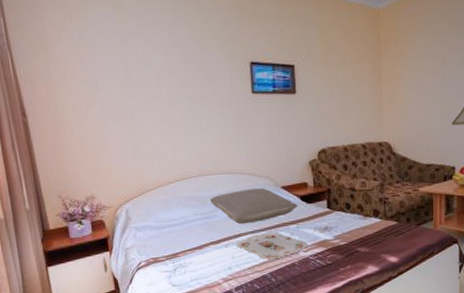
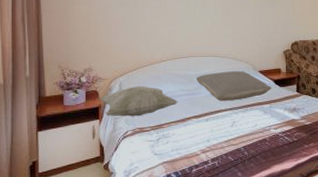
decorative pillow: none [107,212,193,247] -> present [100,86,178,117]
serving tray: present [236,232,308,260] -> none [215,110,278,135]

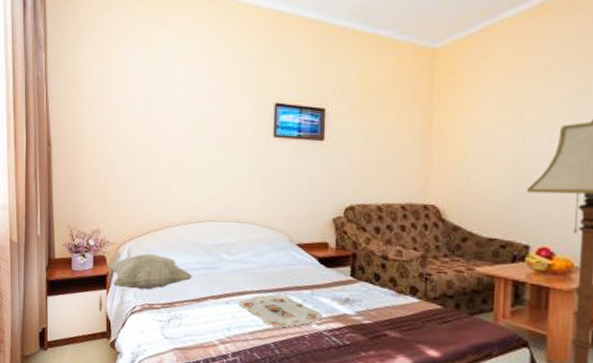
pillow: present [195,71,272,102] -> none [214,242,315,282]
serving tray: none [215,110,278,135] -> present [238,294,323,328]

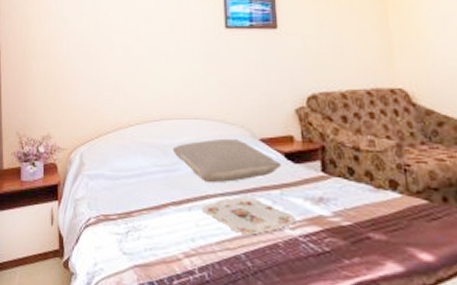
decorative pillow: present [108,254,193,290] -> none [59,159,151,199]
pillow: none [214,242,315,282] -> present [172,139,282,183]

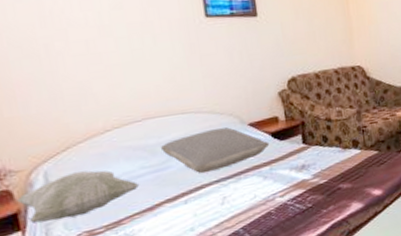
decorative pillow: none [59,159,151,199] -> present [16,170,140,224]
serving tray: present [201,197,296,235] -> none [197,177,284,212]

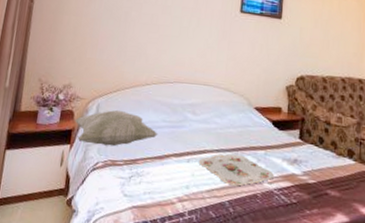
pillow: present [160,127,270,174] -> none [180,103,269,141]
serving tray: none [197,177,284,212] -> present [198,154,274,186]

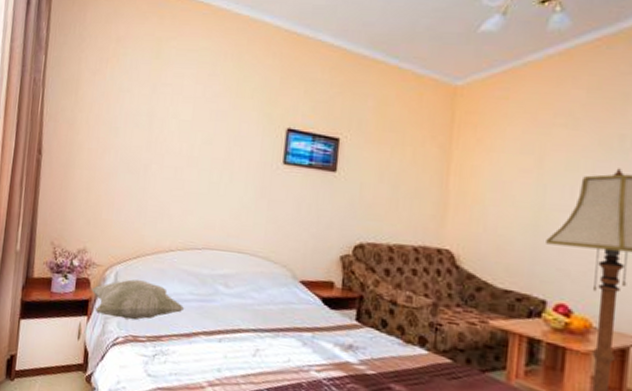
serving tray: present [198,154,274,186] -> none [231,334,323,373]

